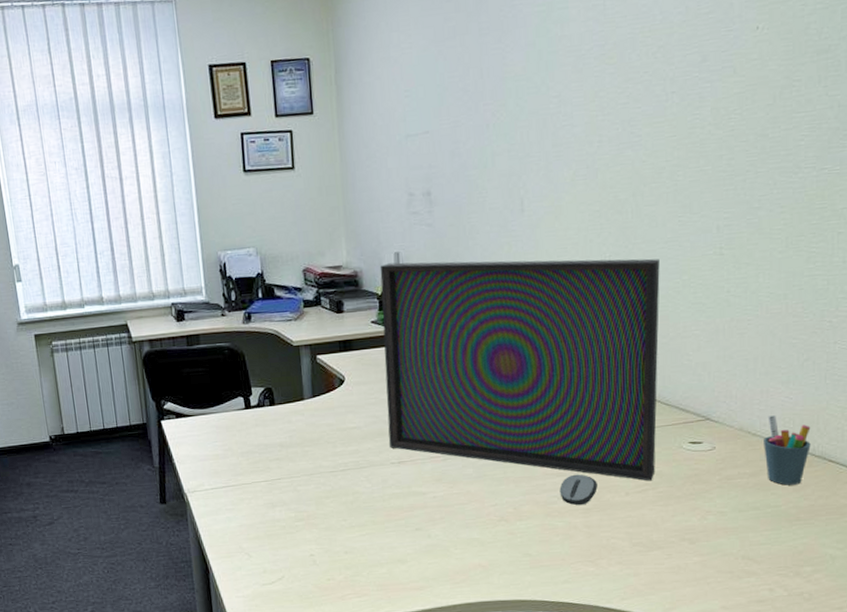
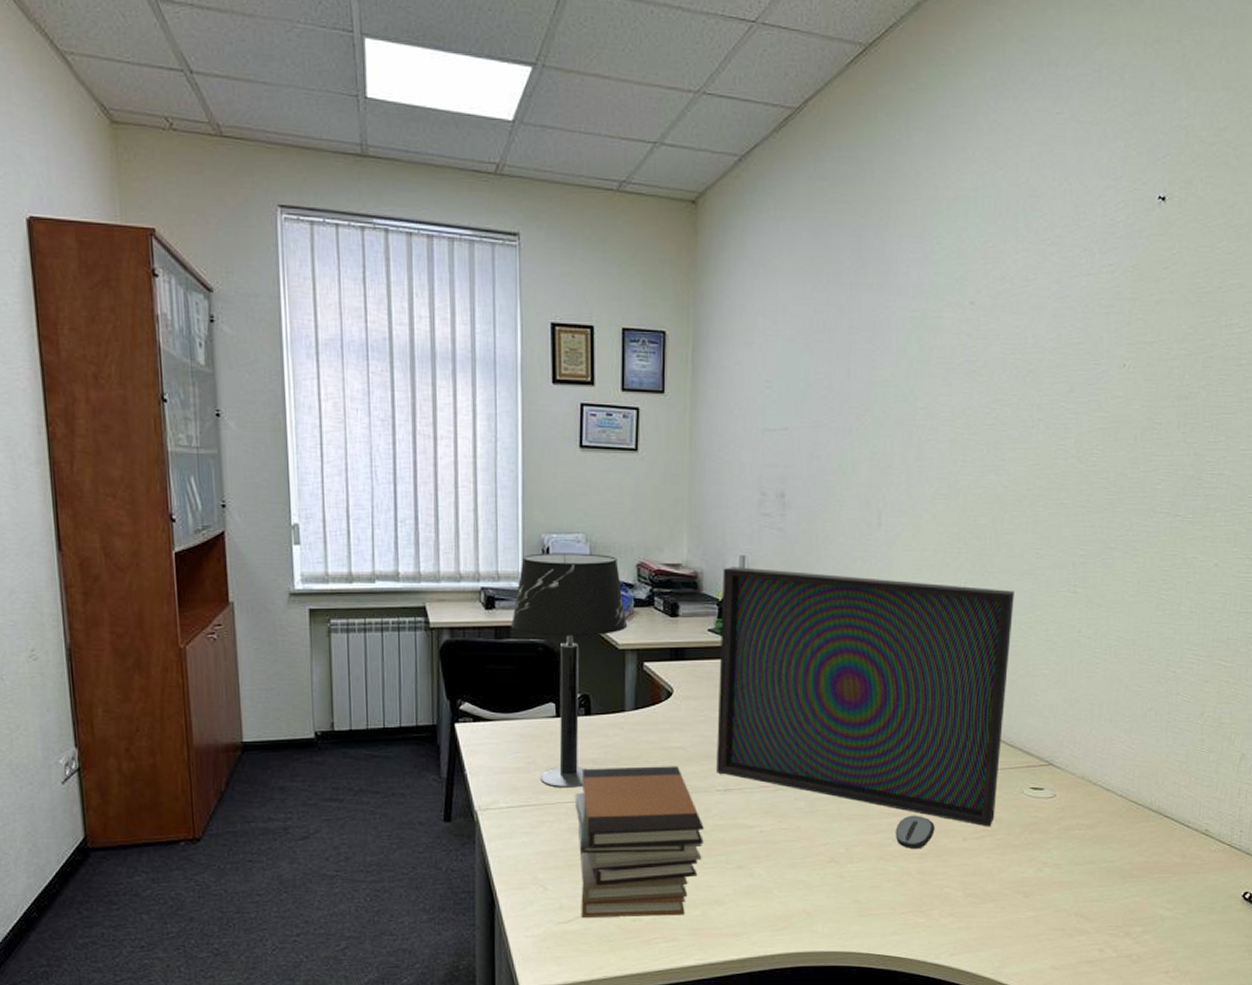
table lamp: none [199,264,300,470] -> present [510,553,628,788]
book stack: none [268,444,384,579] -> present [575,766,704,918]
pen holder: present [764,415,811,485] -> none [1103,765,1149,840]

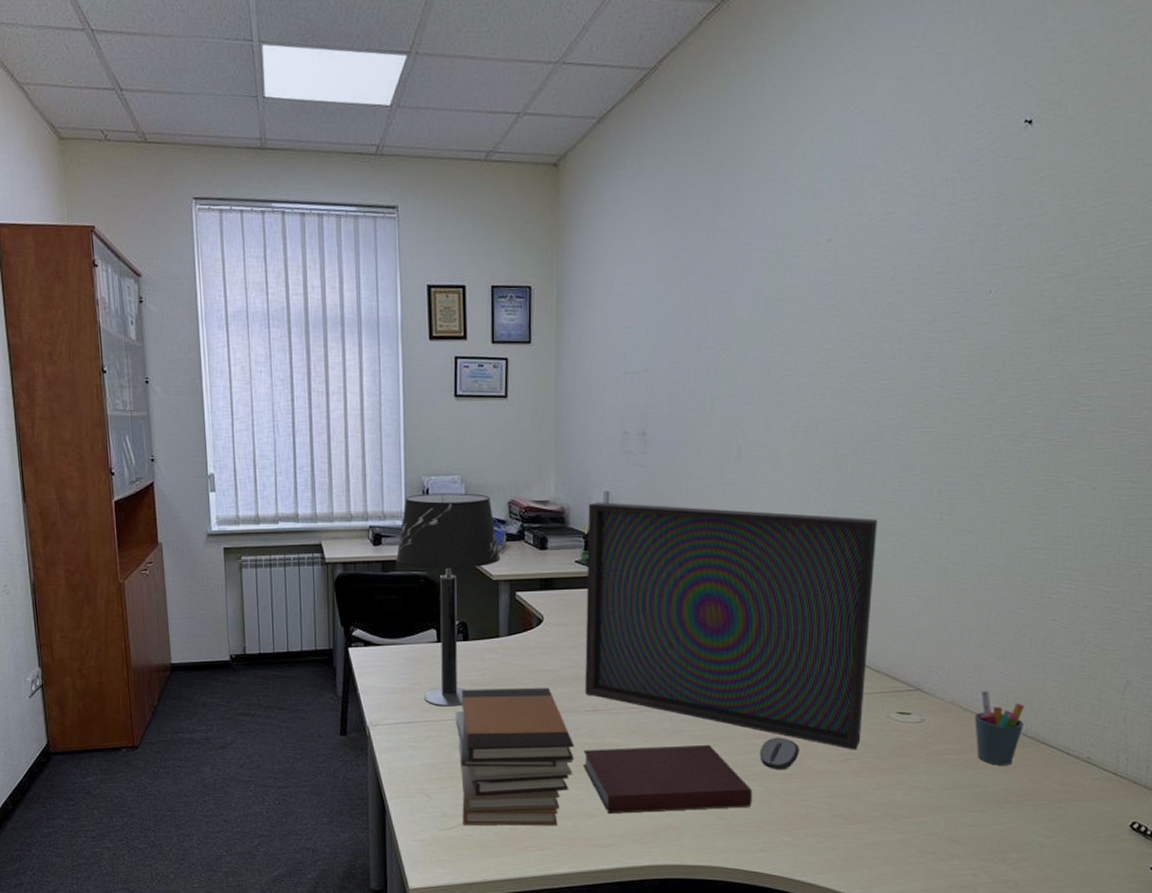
notebook: none [713,824,887,900] -> present [583,744,752,813]
pen holder: none [1103,765,1149,840] -> present [975,691,1025,765]

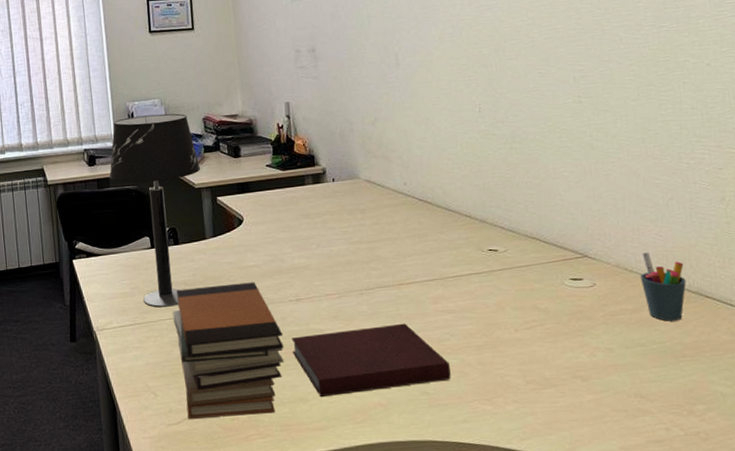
monitor: present [585,502,877,750] -> none [272,106,541,318]
computer mouse: present [759,737,799,770] -> none [451,310,488,343]

